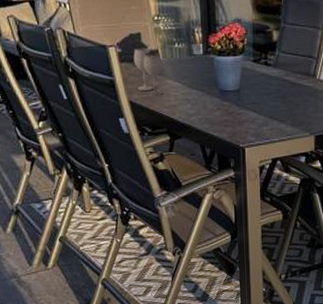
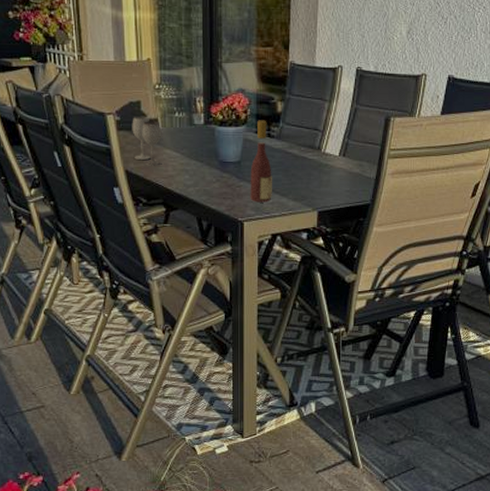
wine bottle: none [249,49,271,129] -> present [250,120,272,203]

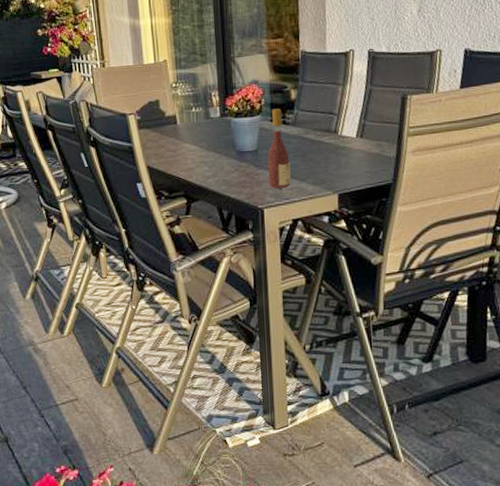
wineglass: present [132,116,162,166] -> none [152,113,181,161]

